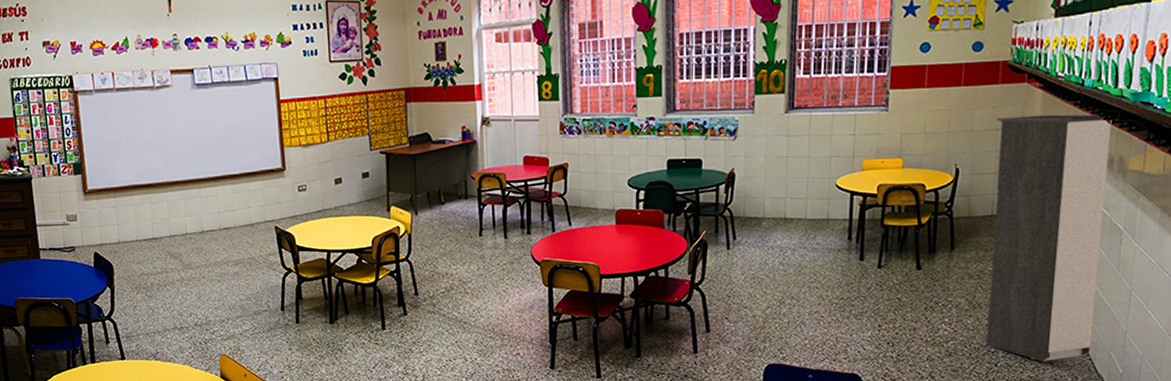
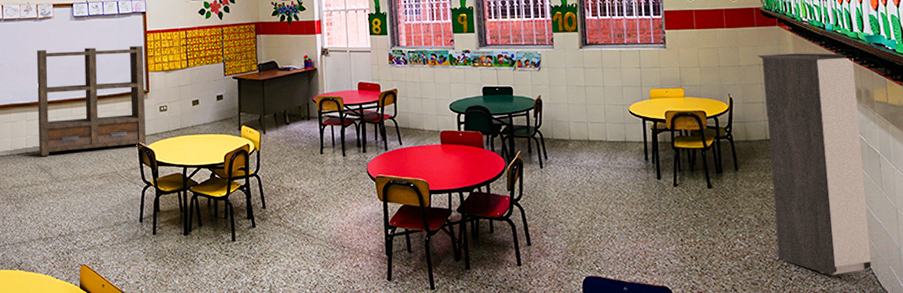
shelving unit: none [156,117,285,241] -> present [37,46,147,156]

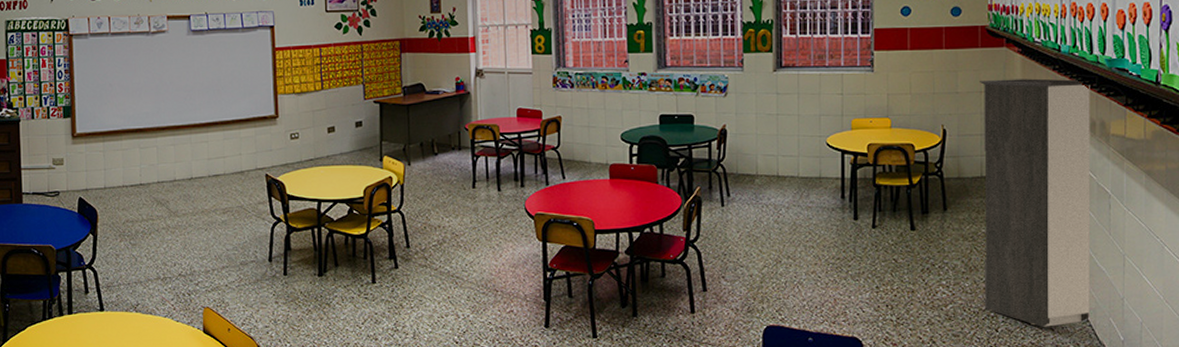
shelving unit: present [37,46,147,156] -> none [150,65,276,188]

